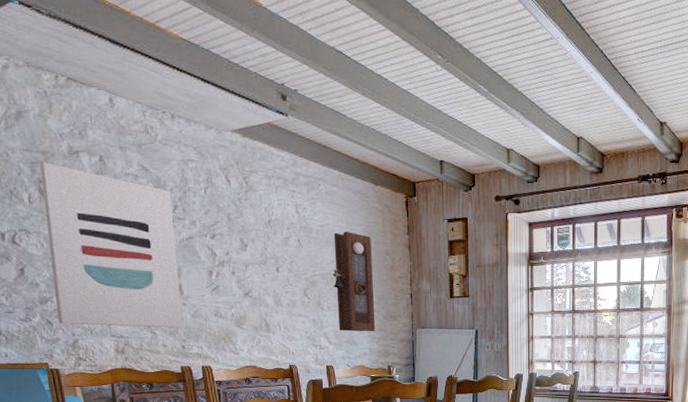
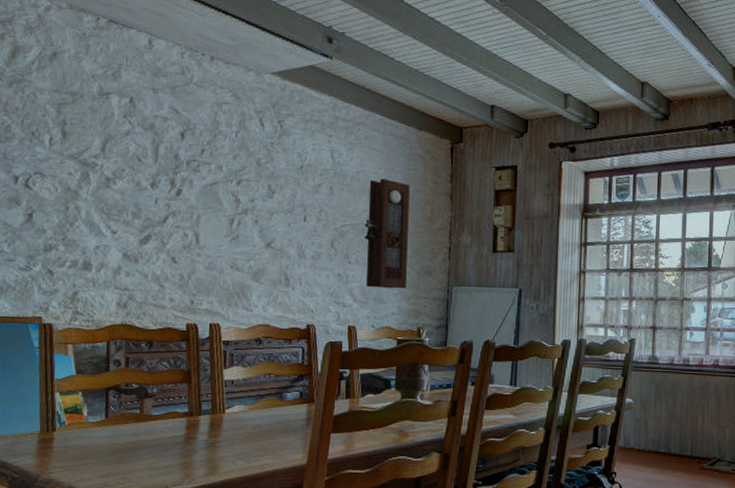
wall art: present [39,162,183,328] -> none [60,103,201,281]

